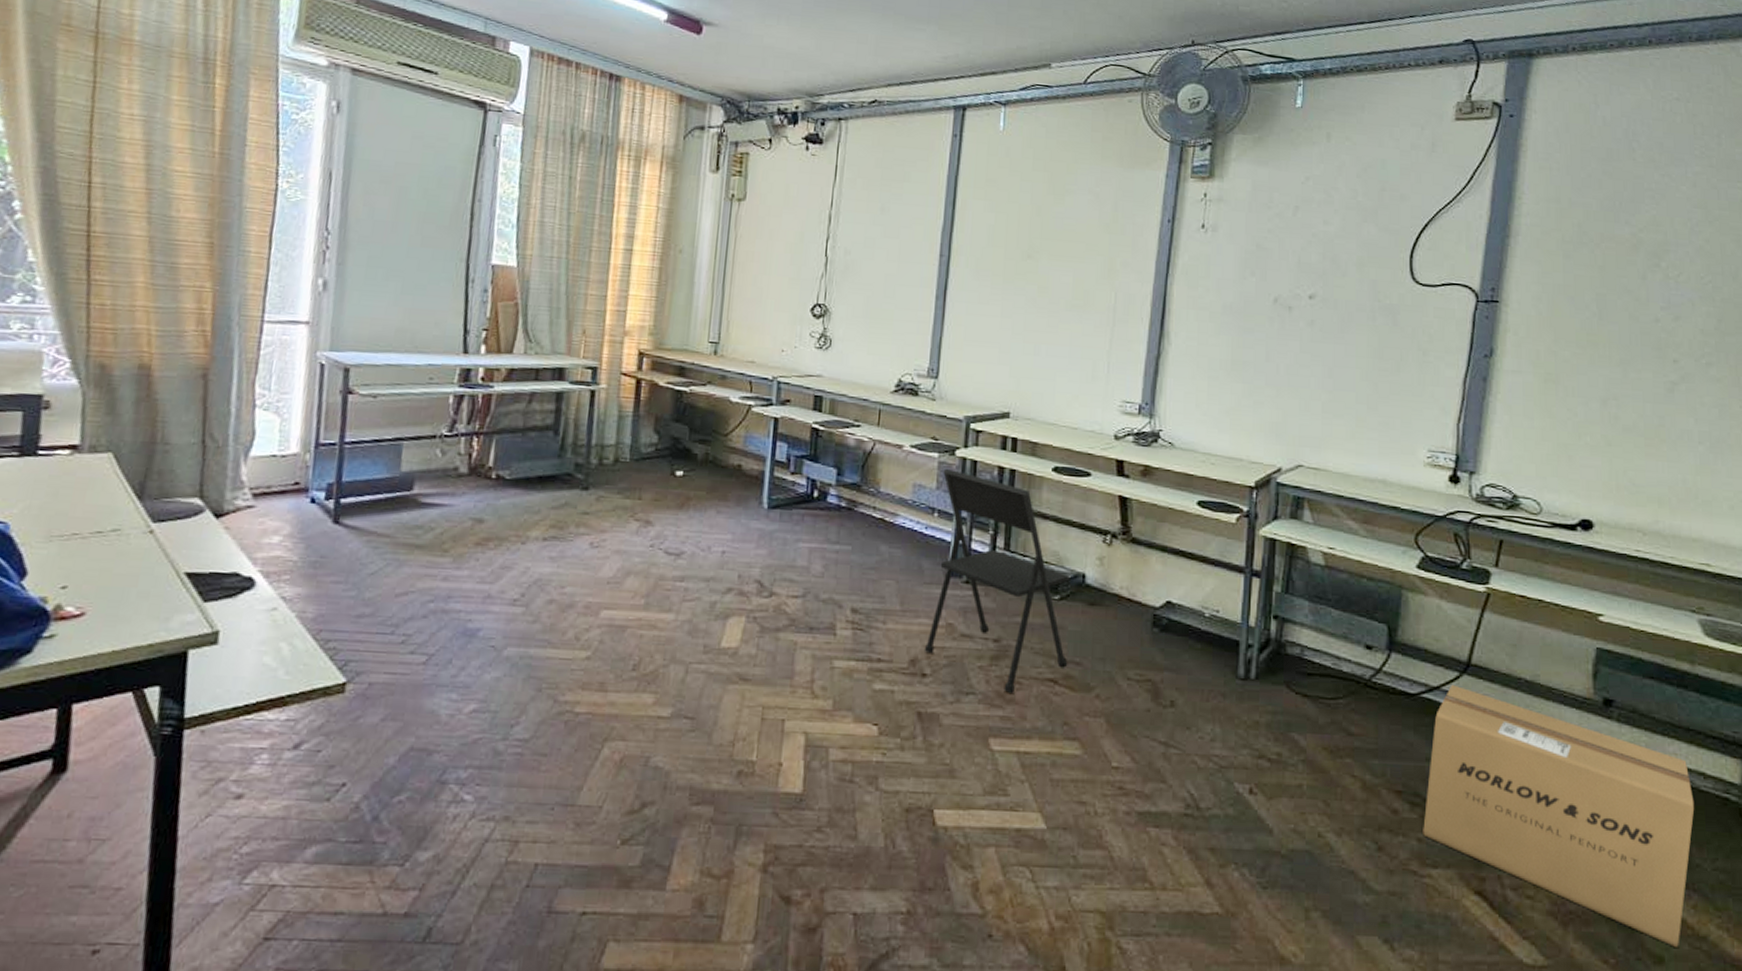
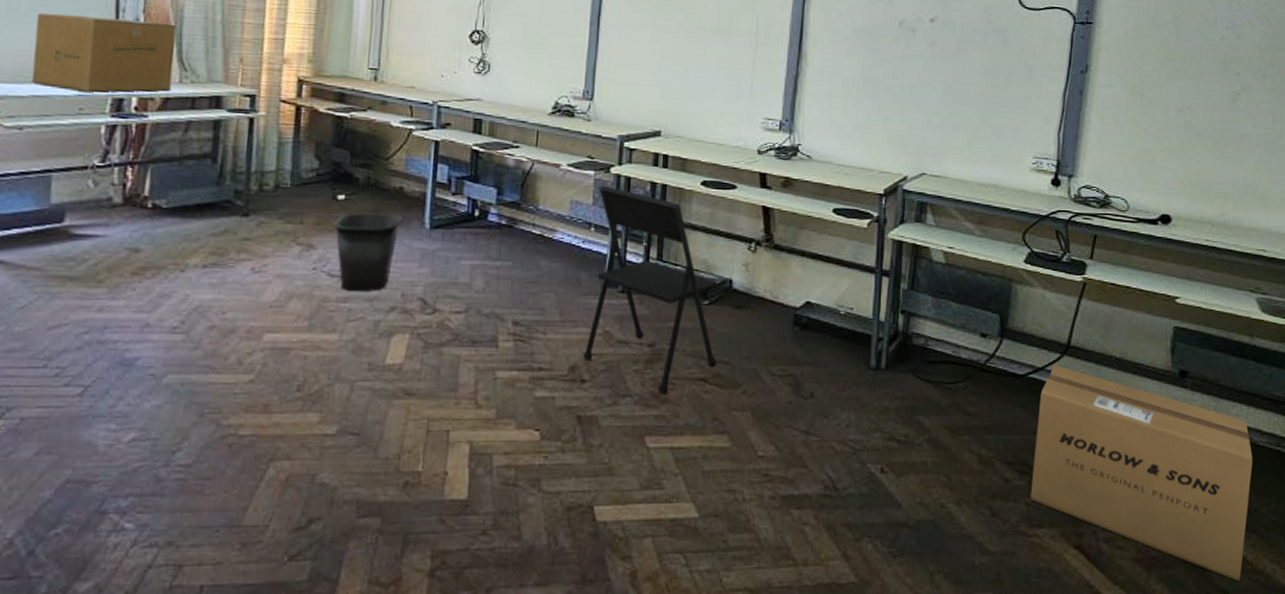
box: none [385,283,522,363] -> present [31,13,176,94]
waste bin: none [670,489,740,571] -> present [332,213,403,291]

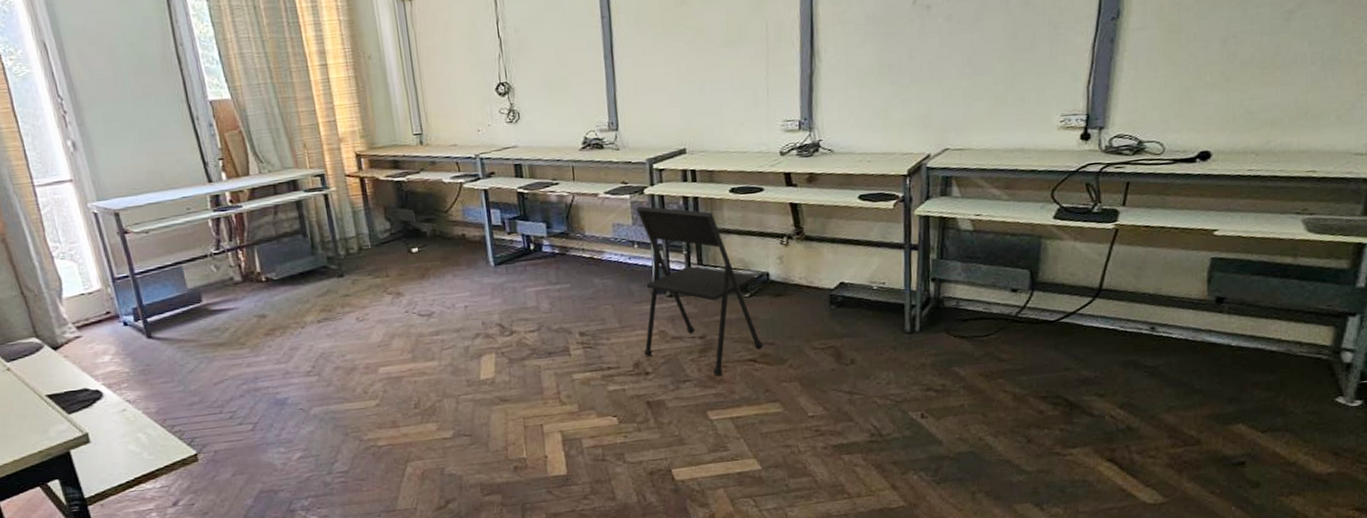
box: present [31,13,176,94] -> none [130,123,254,195]
waste bin: present [332,213,403,291] -> none [413,257,470,326]
box: present [1030,364,1253,581] -> none [1064,307,1291,474]

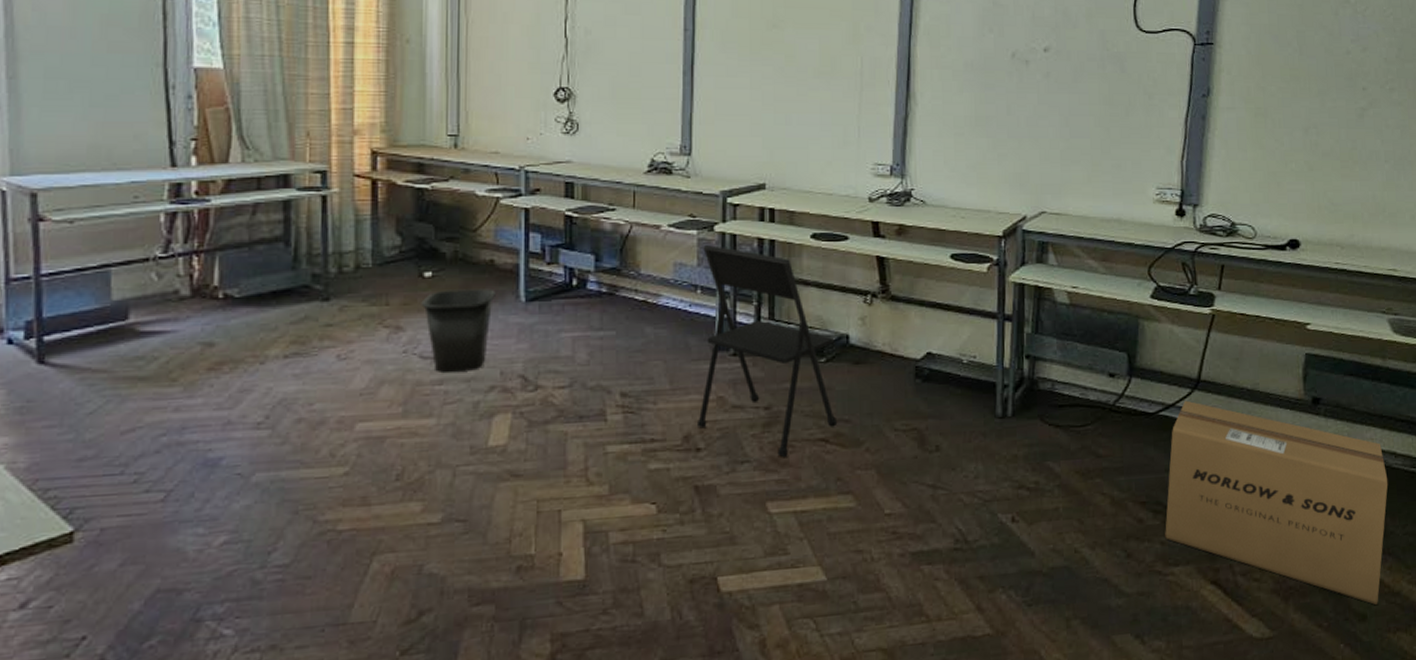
waste bin: none [413,257,470,326] -> present [421,288,496,372]
box: none [1064,307,1291,474] -> present [1165,400,1388,605]

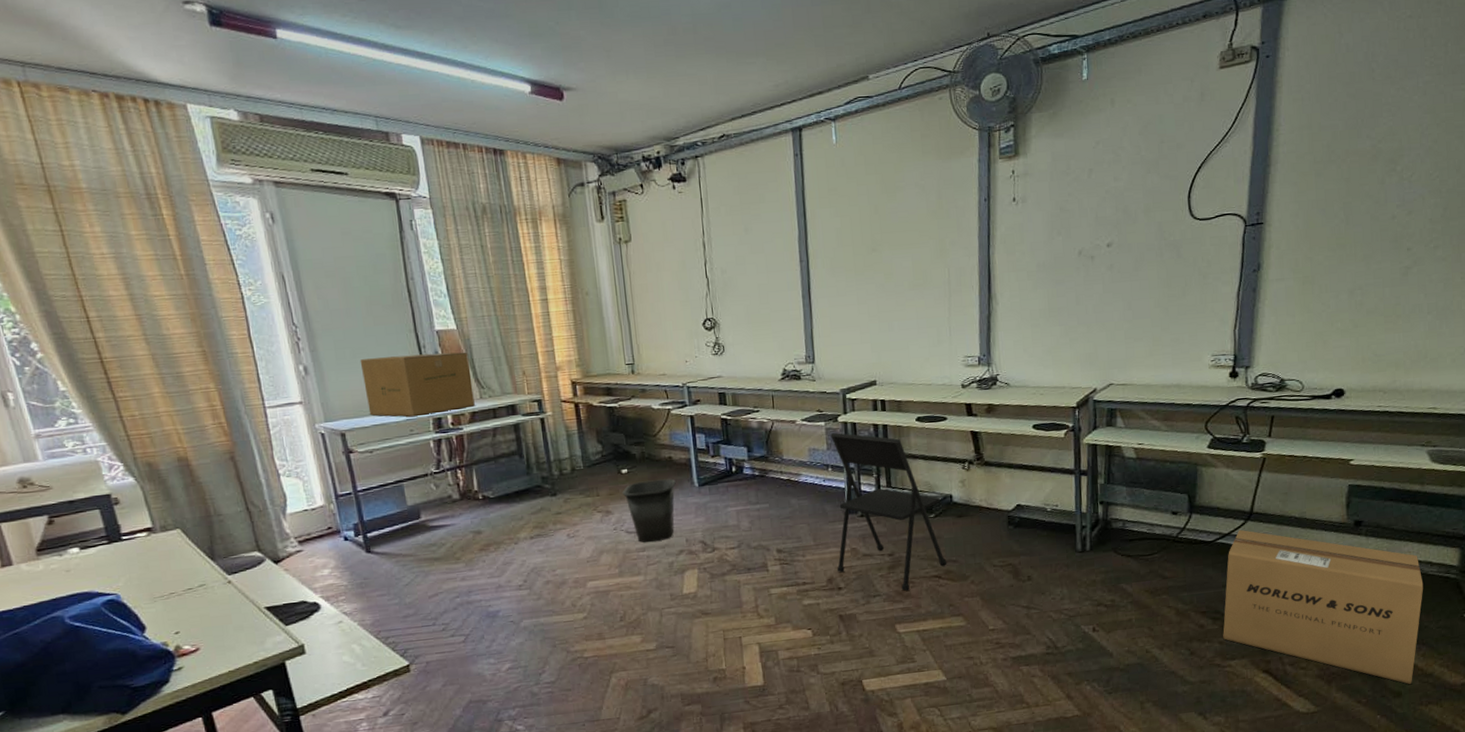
box: none [77,96,234,179] -> present [360,352,475,417]

